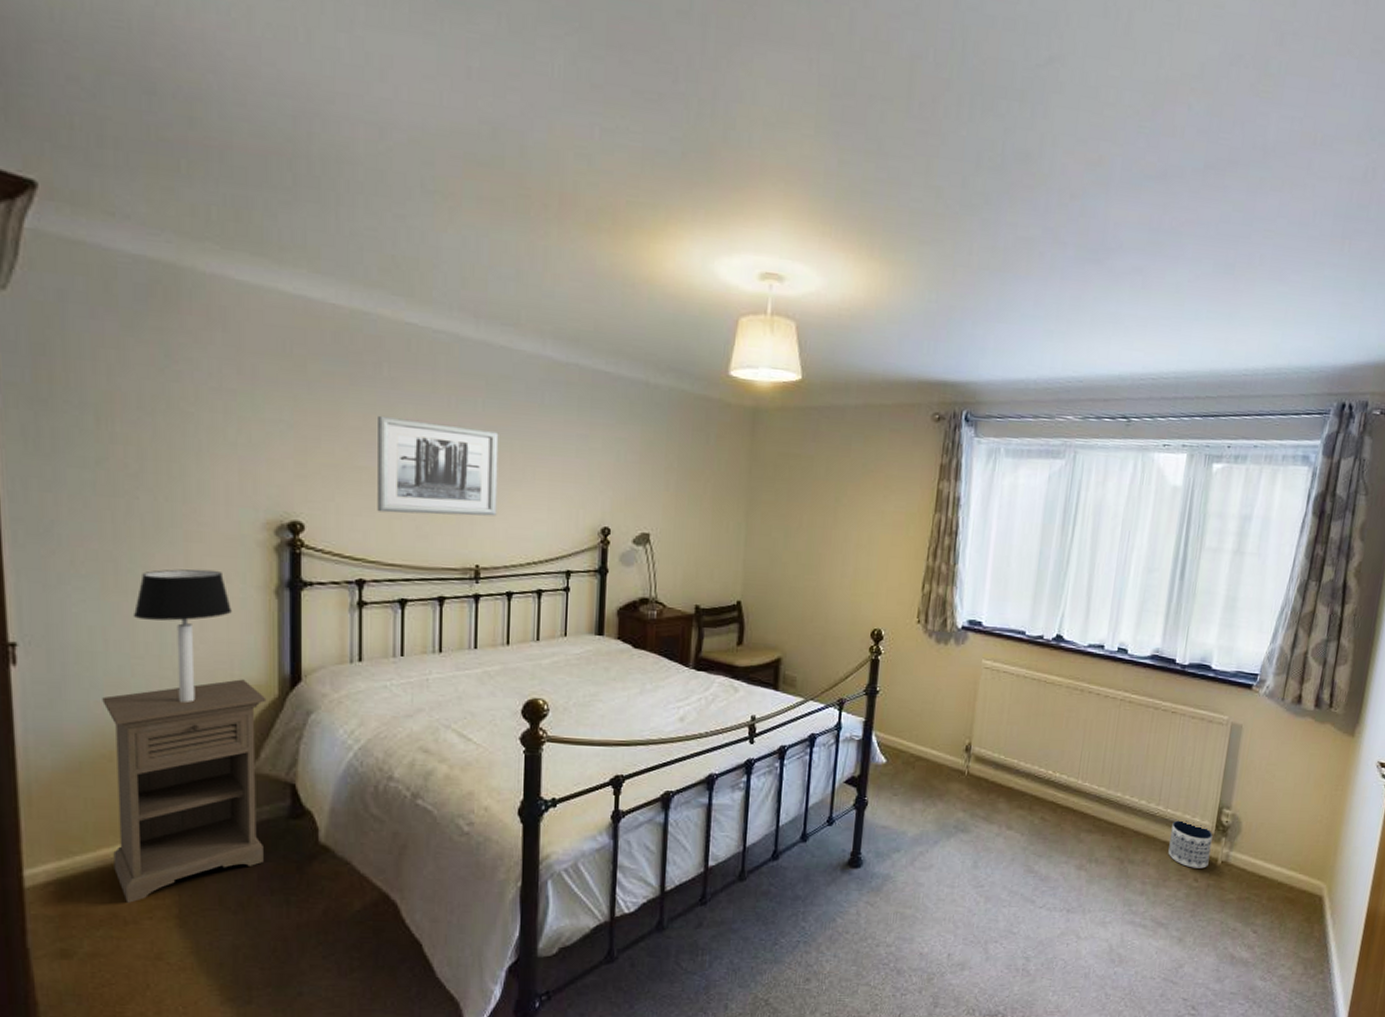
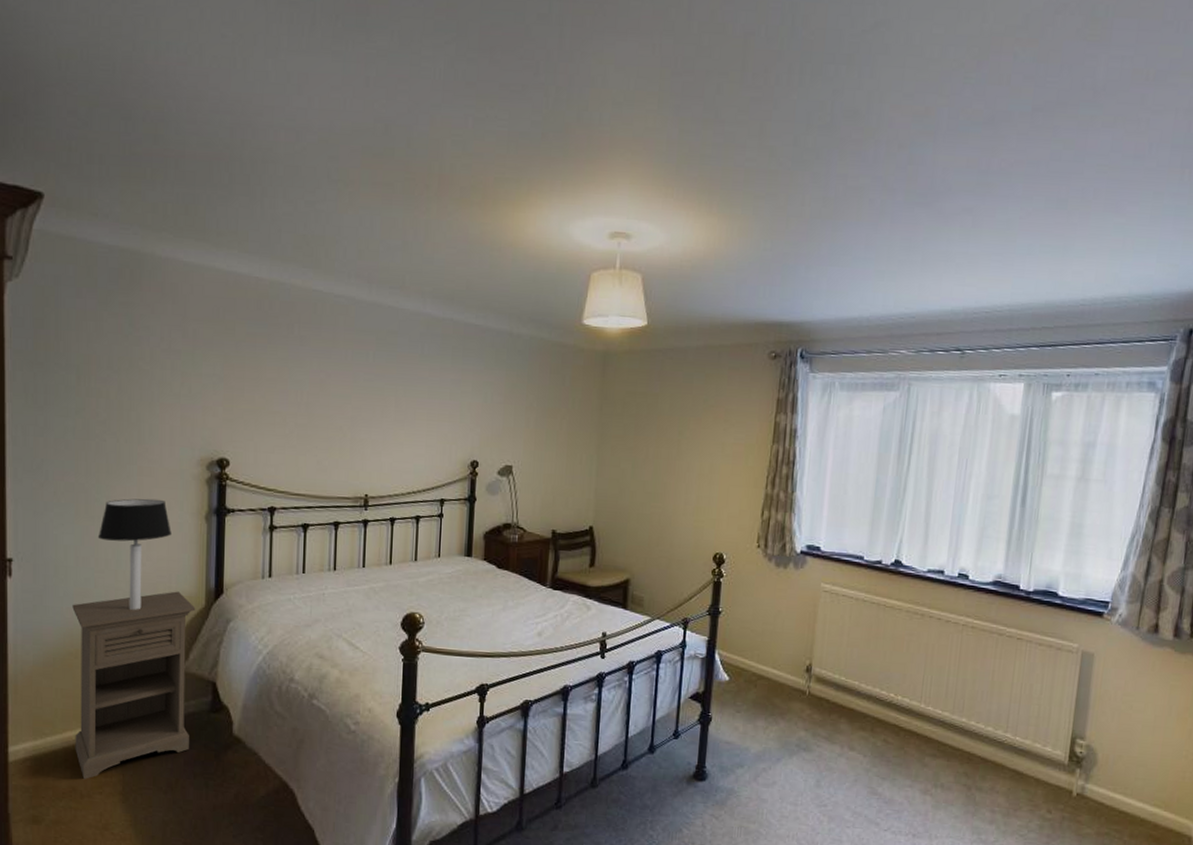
wall art: present [377,415,499,516] -> none [287,368,386,452]
planter: present [1168,820,1213,869] -> none [1018,749,1066,800]

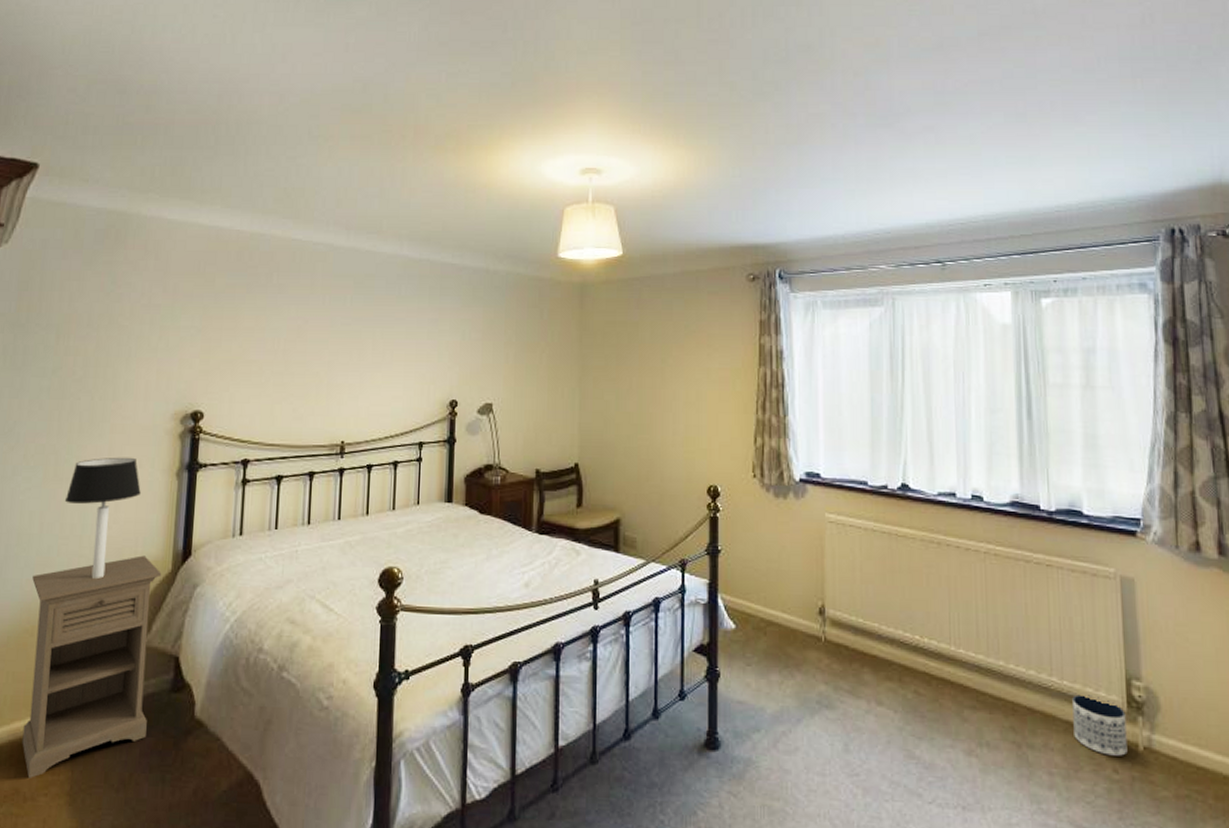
planter: none [1018,749,1066,800] -> present [1072,694,1128,756]

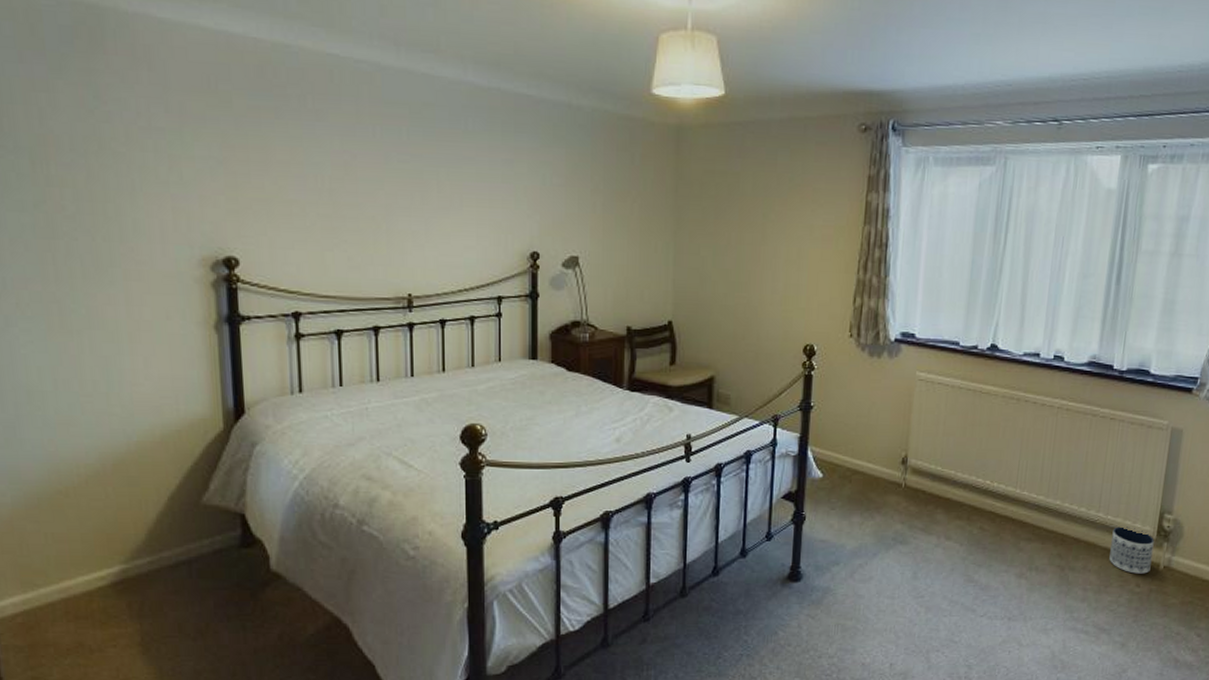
nightstand: present [22,555,162,778] -> none [55,414,219,632]
table lamp: present [64,457,141,578] -> none [79,307,174,438]

